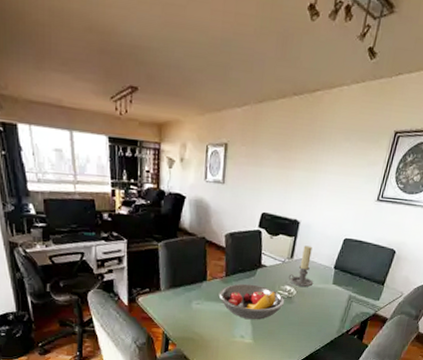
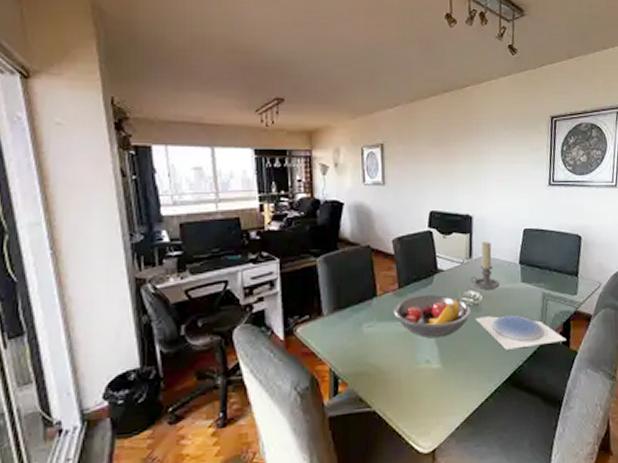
plate: none [287,308,361,337] -> present [475,314,567,350]

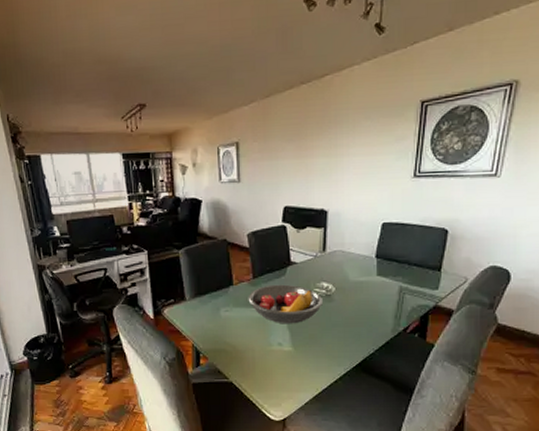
candle holder: present [470,241,500,291] -> none [323,235,354,283]
plate: present [475,314,567,350] -> none [327,306,423,339]

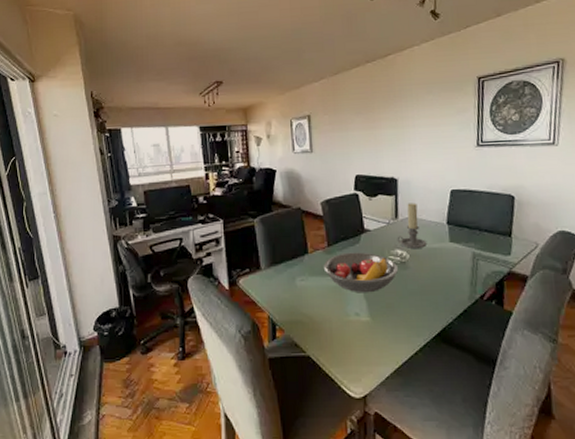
candle holder: none [323,235,354,283] -> present [397,203,427,250]

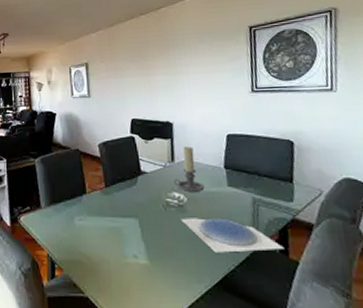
fruit bowl: present [323,252,398,293] -> none [101,193,176,235]
plate: none [402,273,500,307] -> present [180,218,285,253]

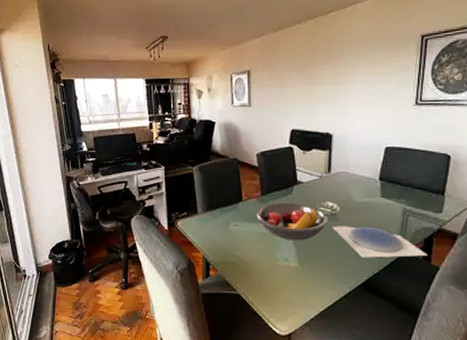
fruit bowl: none [101,193,176,235] -> present [256,202,327,241]
candle holder: present [173,146,205,193] -> none [328,158,358,203]

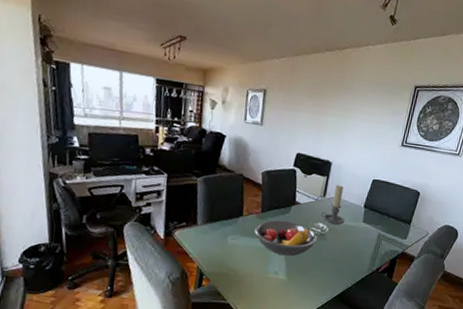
candle holder: none [328,158,358,203] -> present [321,185,345,225]
plate: present [332,226,428,258] -> none [319,244,391,274]

